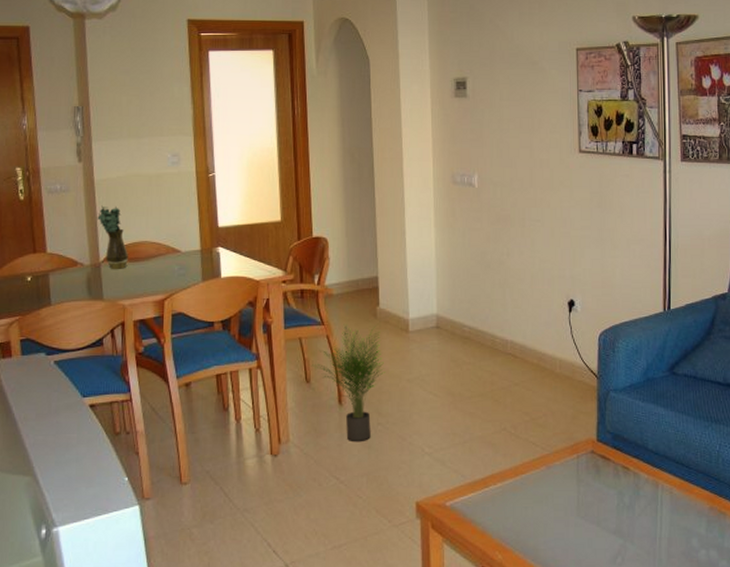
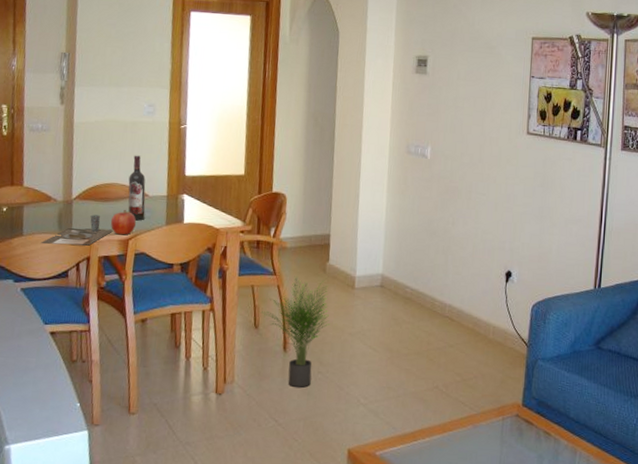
place setting: none [71,277,146,313] -> present [40,214,113,246]
vase: present [97,205,129,270] -> none [73,146,100,208]
fruit: none [143,269,170,296] -> present [110,210,136,235]
wine bottle: none [158,209,179,279] -> present [128,155,146,221]

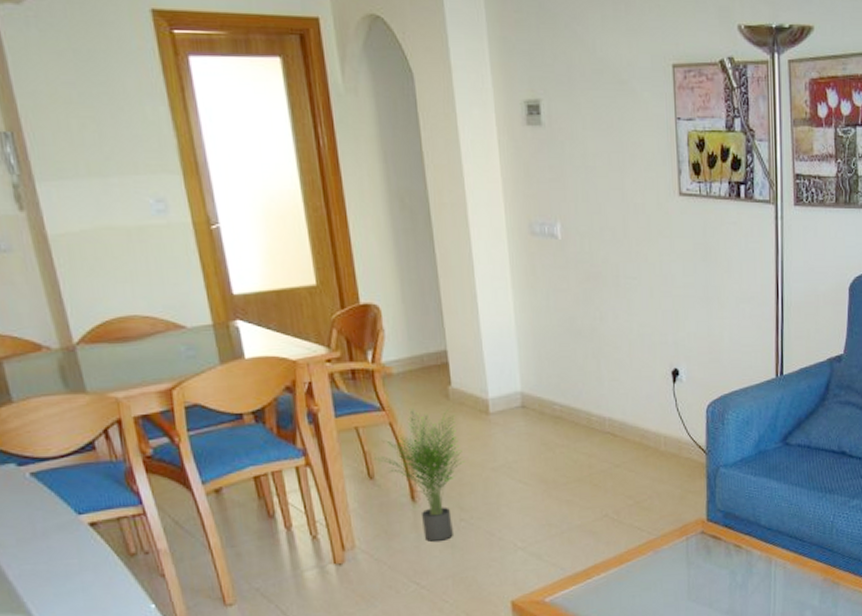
place setting: present [40,214,113,246] -> none [42,362,146,411]
fruit: present [110,210,136,235] -> none [138,351,177,385]
wine bottle: present [128,155,146,221] -> none [151,273,188,363]

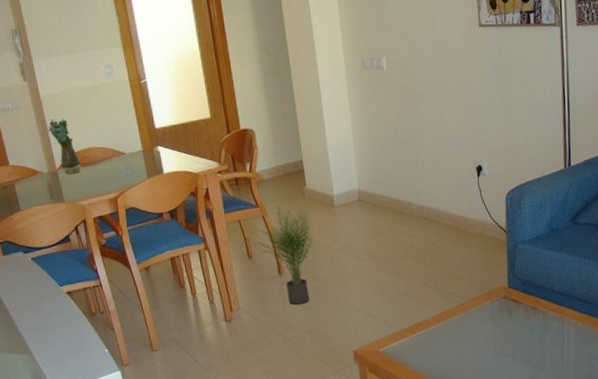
vase: none [60,269,115,354] -> present [48,118,82,176]

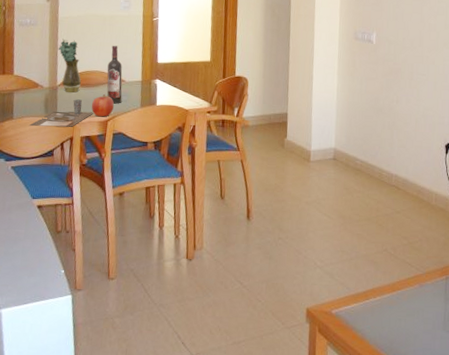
place setting: none [38,180,101,216] -> present [29,99,93,127]
fruit: none [96,171,120,195] -> present [91,94,114,117]
wine bottle: none [103,116,127,179] -> present [106,45,123,104]
potted plant: present [251,204,317,305] -> none [226,151,288,252]

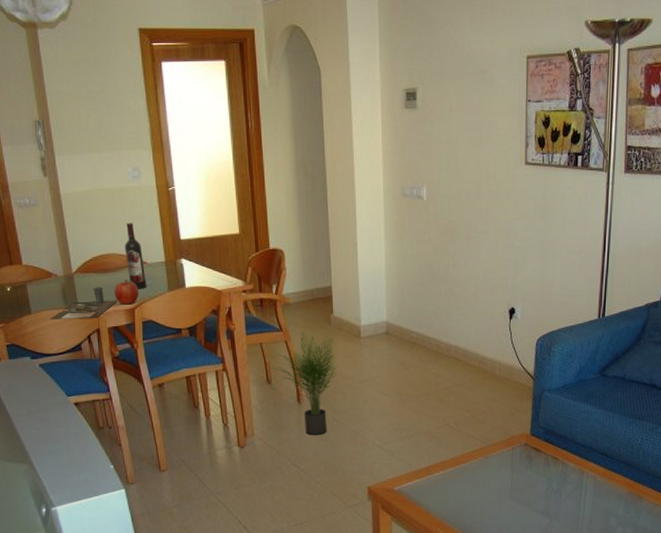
vase: present [58,38,82,93] -> none [66,219,99,281]
potted plant: none [226,151,288,252] -> present [271,331,339,435]

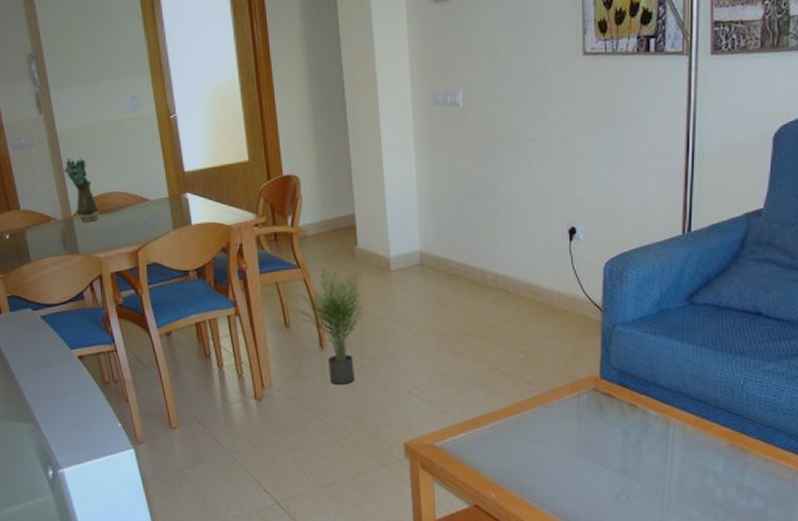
place setting: present [50,287,118,320] -> none [50,229,120,268]
vase: none [66,219,99,281] -> present [64,157,100,224]
fruit: present [113,280,139,305] -> none [115,220,142,247]
wine bottle: present [124,223,147,289] -> none [125,157,150,230]

